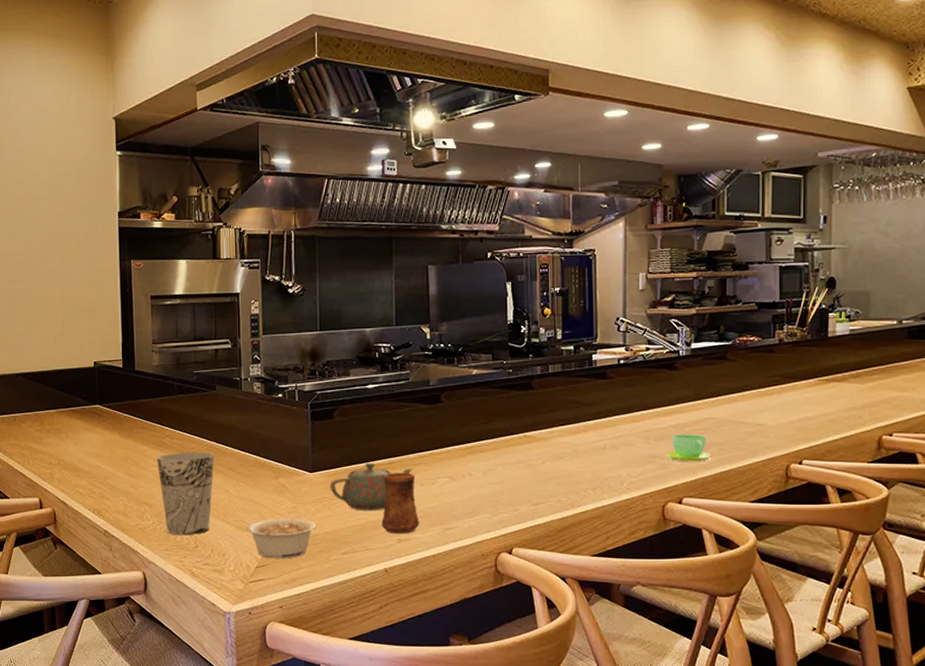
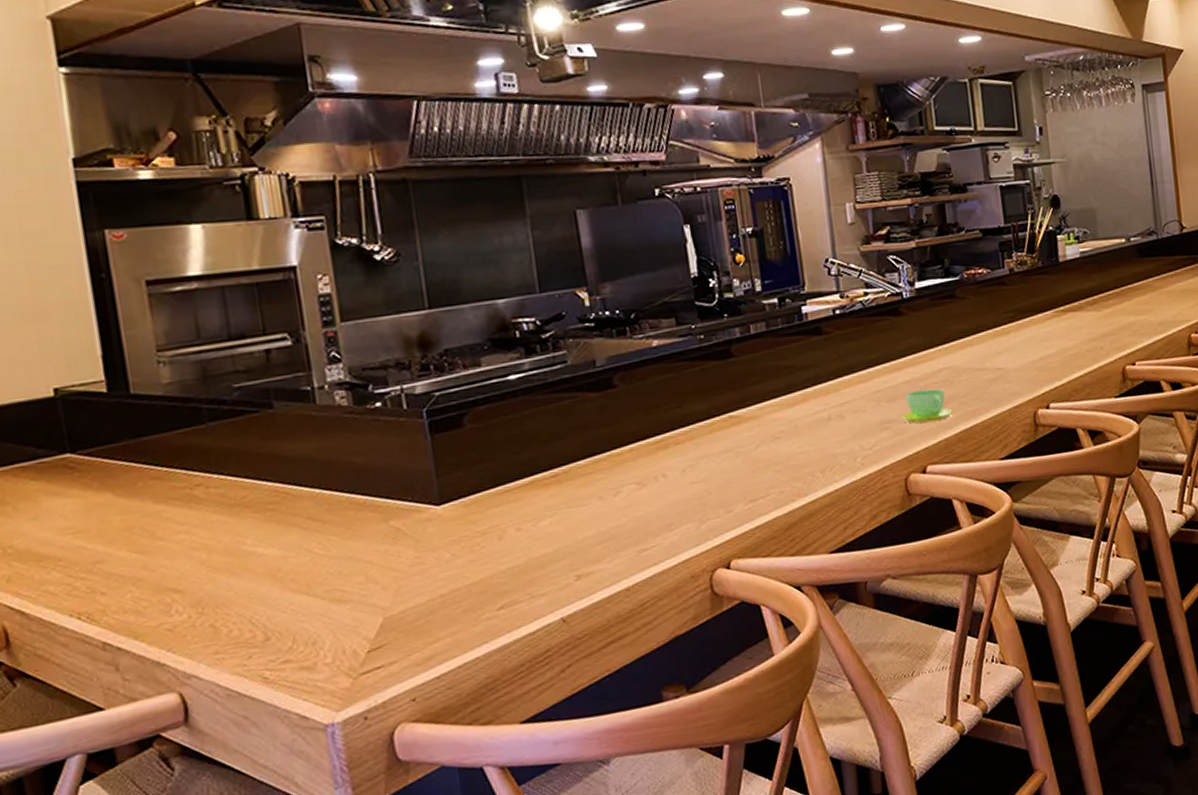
cup: present [157,452,215,536] -> none [184,499,287,629]
legume: present [247,518,316,559] -> none [347,571,454,636]
teapot: present [330,462,413,511] -> none [468,478,586,547]
cup: present [381,473,420,533] -> none [545,485,604,570]

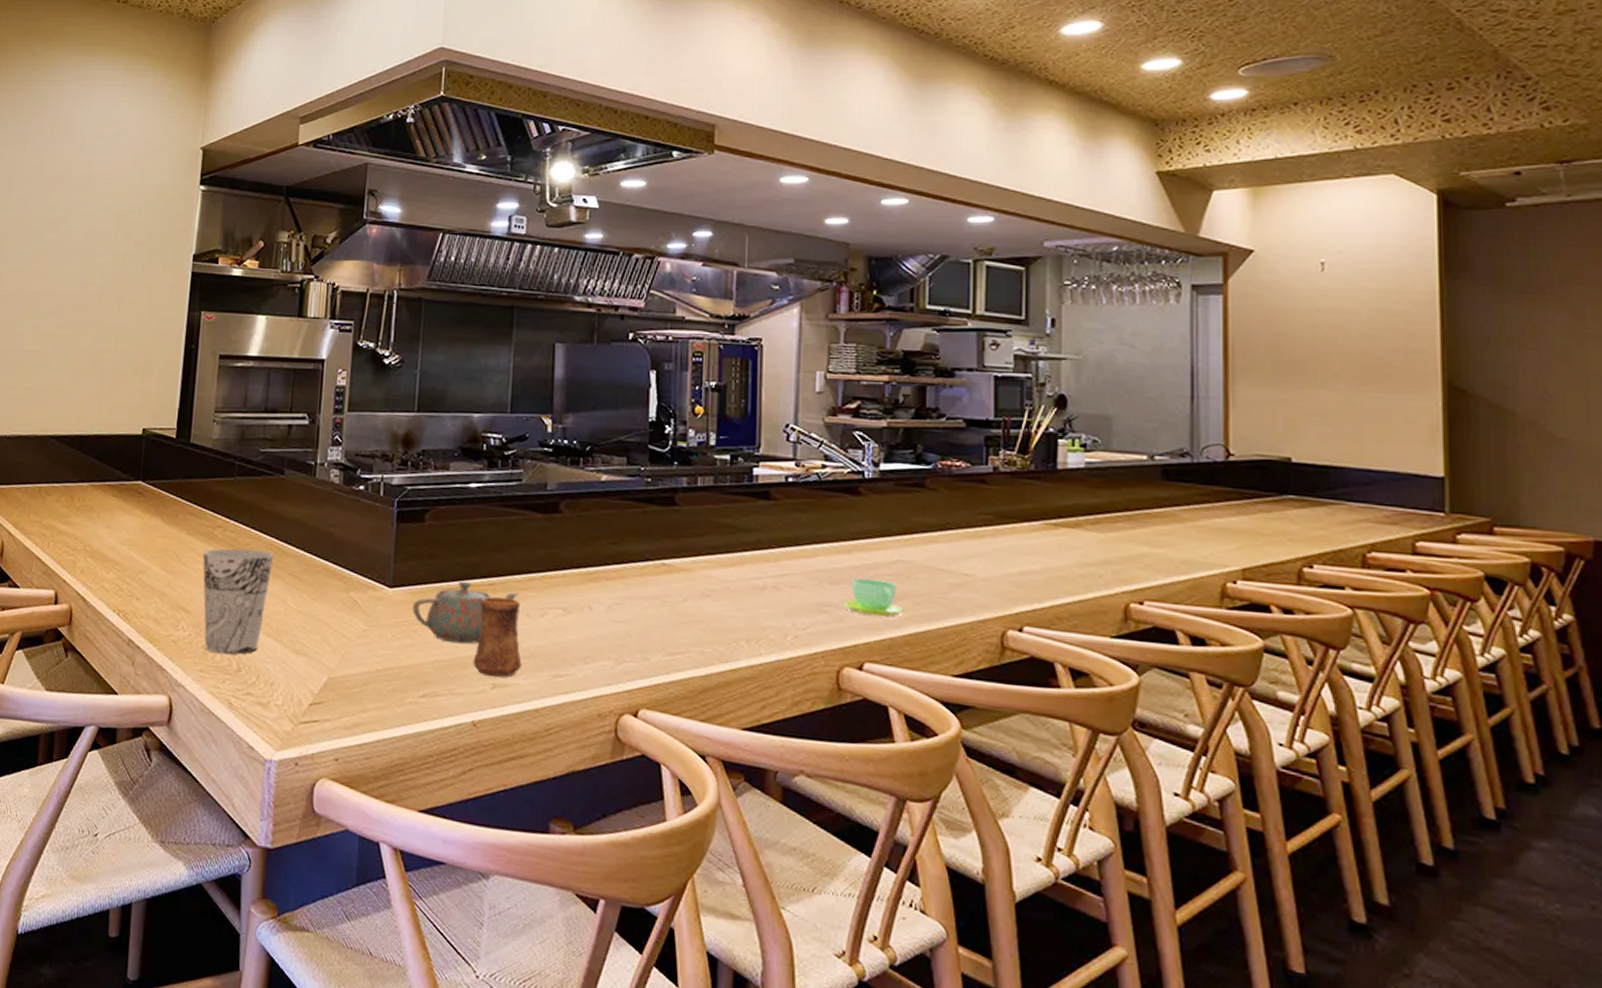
cup: none [184,499,287,629] -> present [203,548,274,655]
teapot: none [468,478,586,547] -> present [412,581,519,645]
cup: none [545,485,604,570] -> present [473,596,522,677]

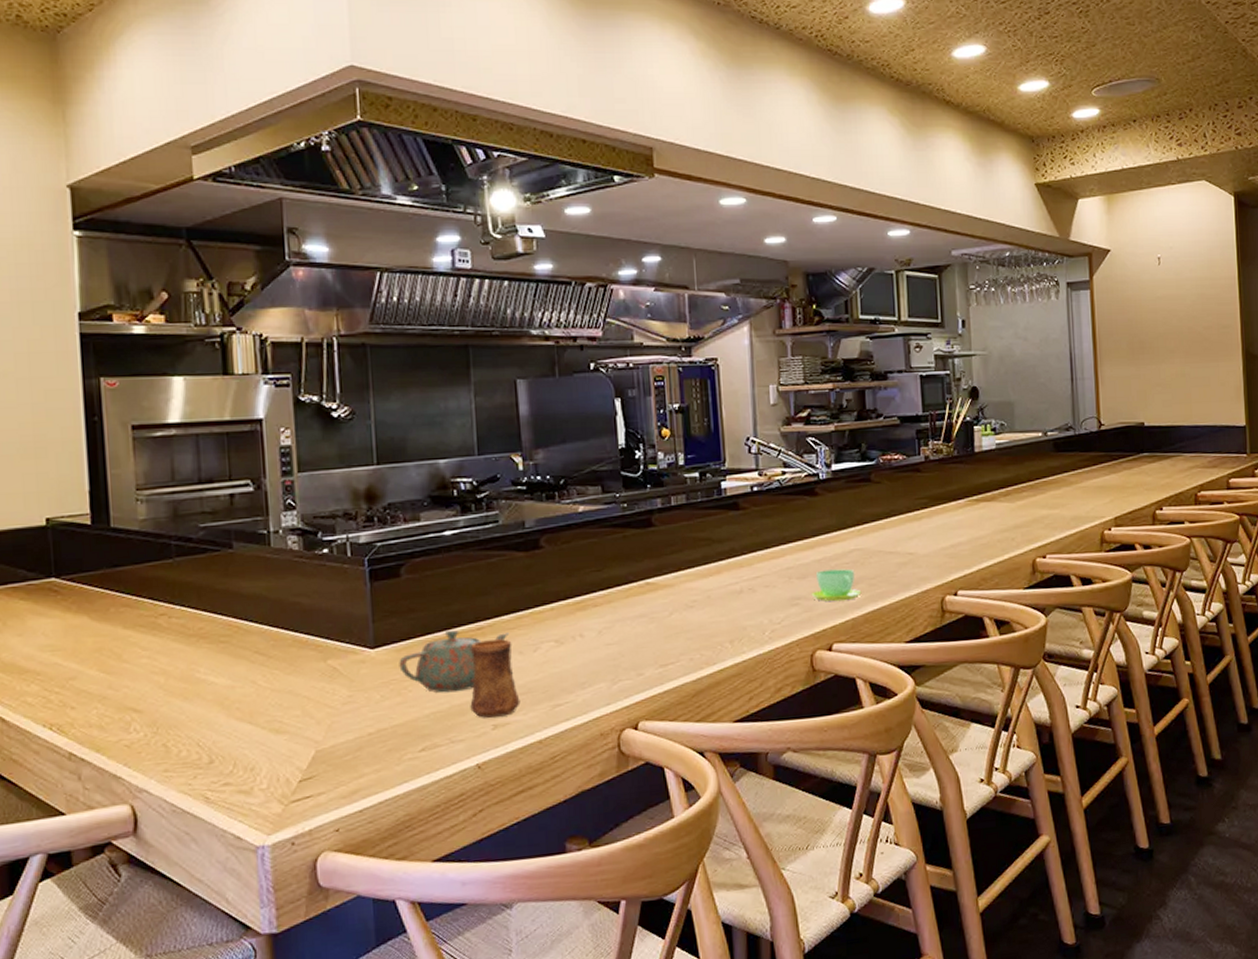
cup: present [203,548,274,655] -> none [148,632,235,749]

